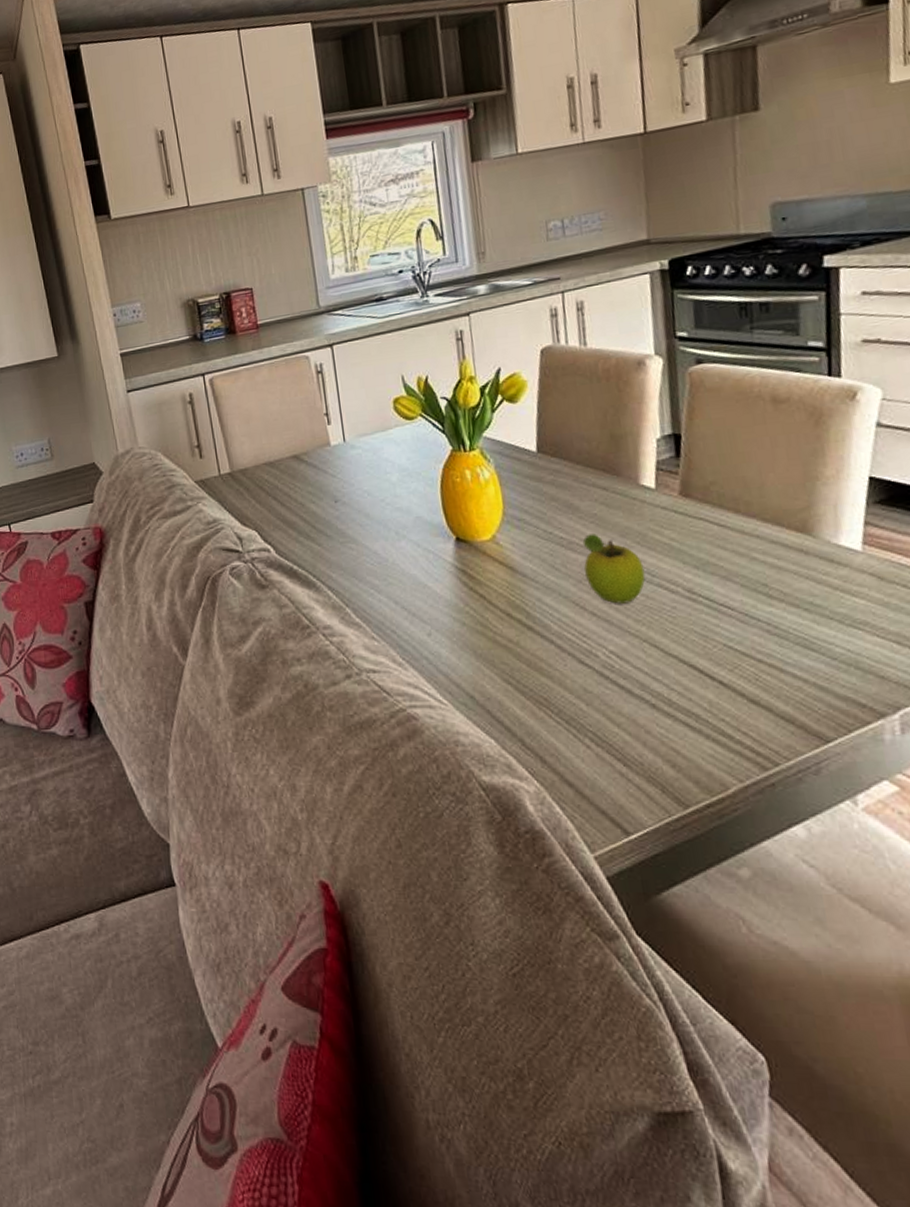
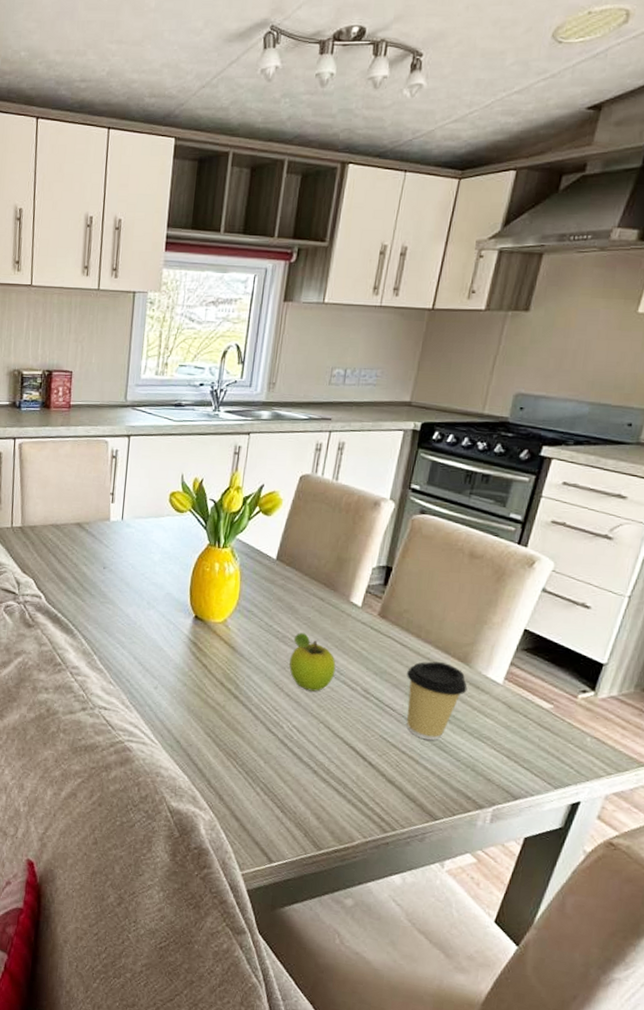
coffee cup: none [734,537,819,640] -> present [406,661,468,741]

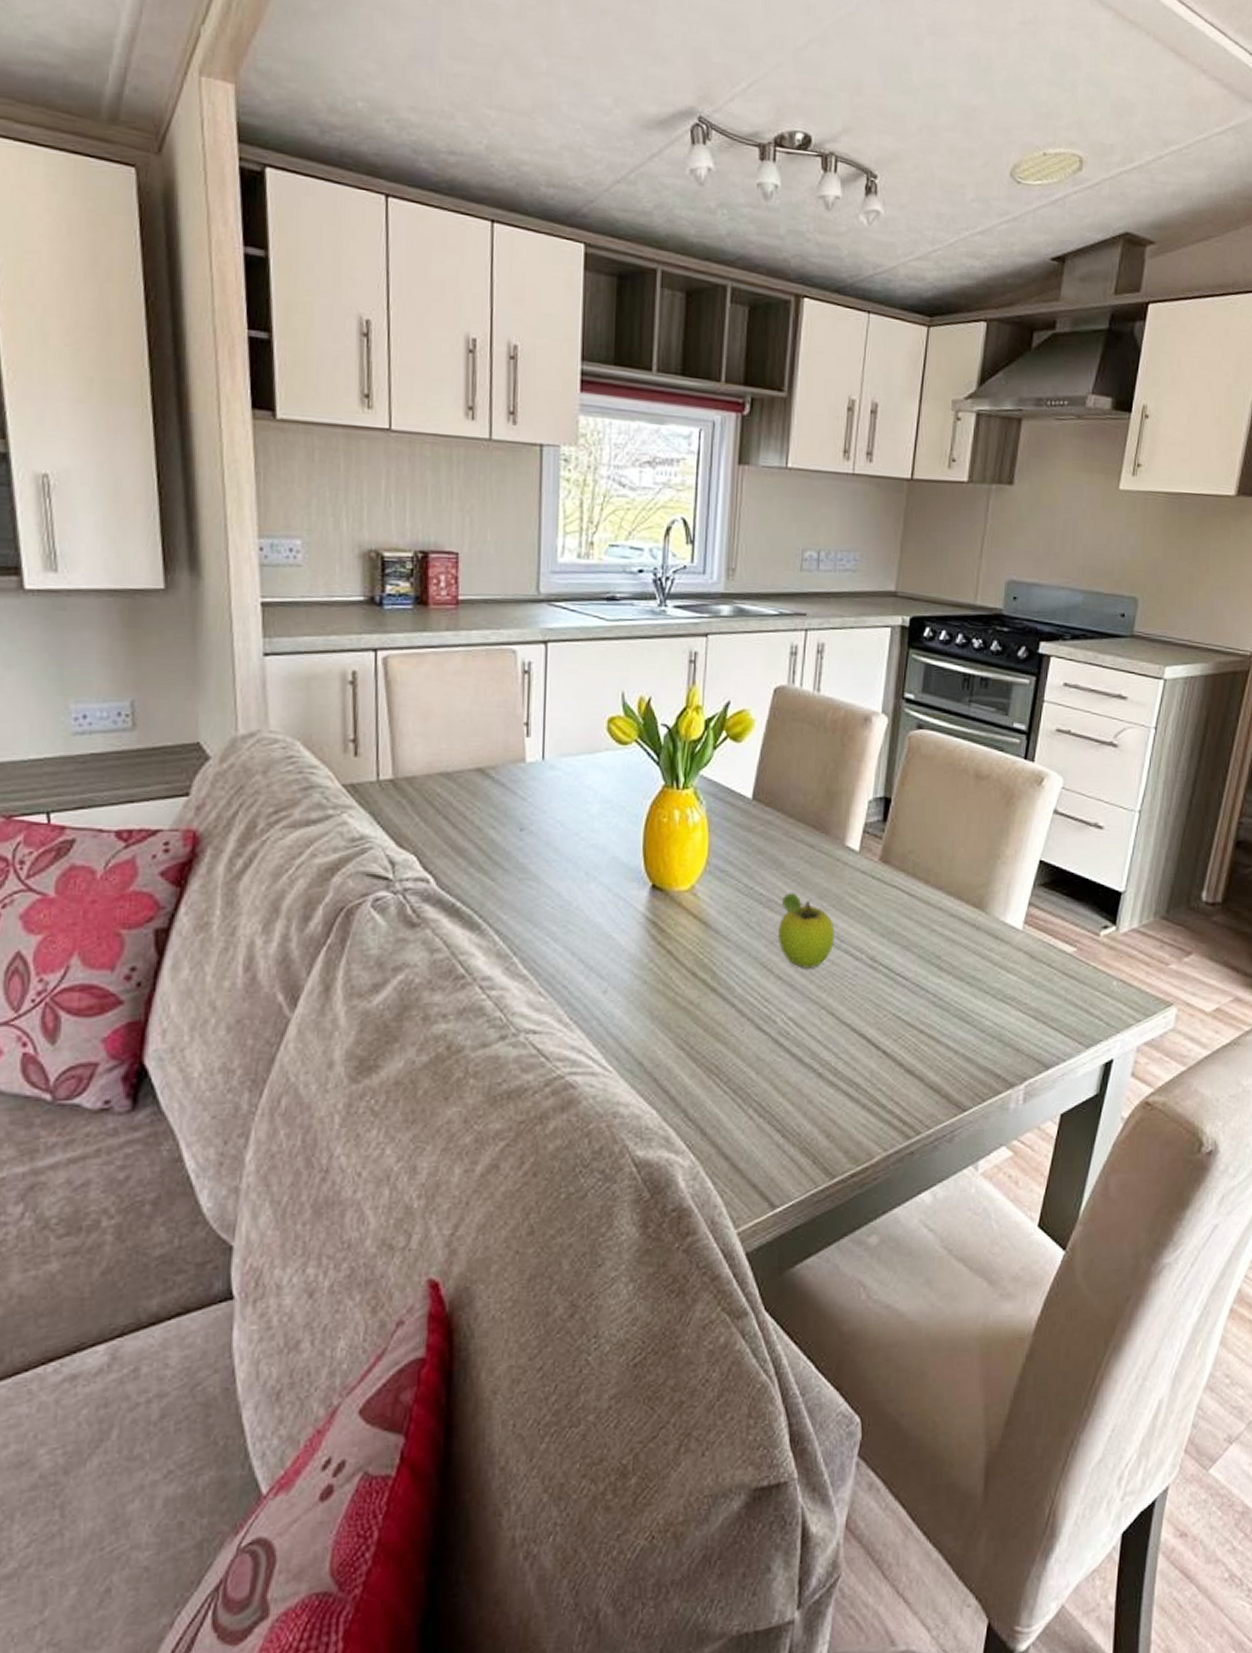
coffee cup: present [406,661,468,741] -> none [917,912,986,1012]

